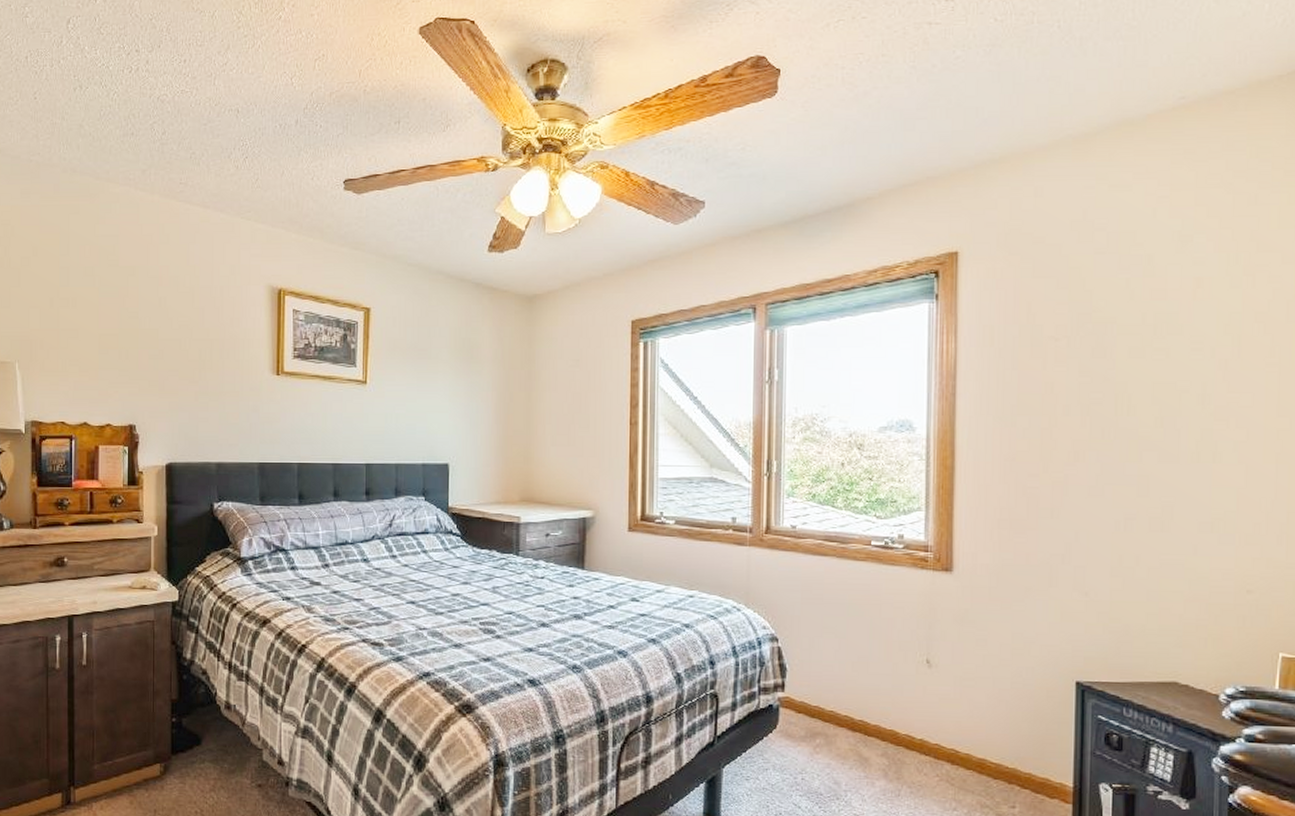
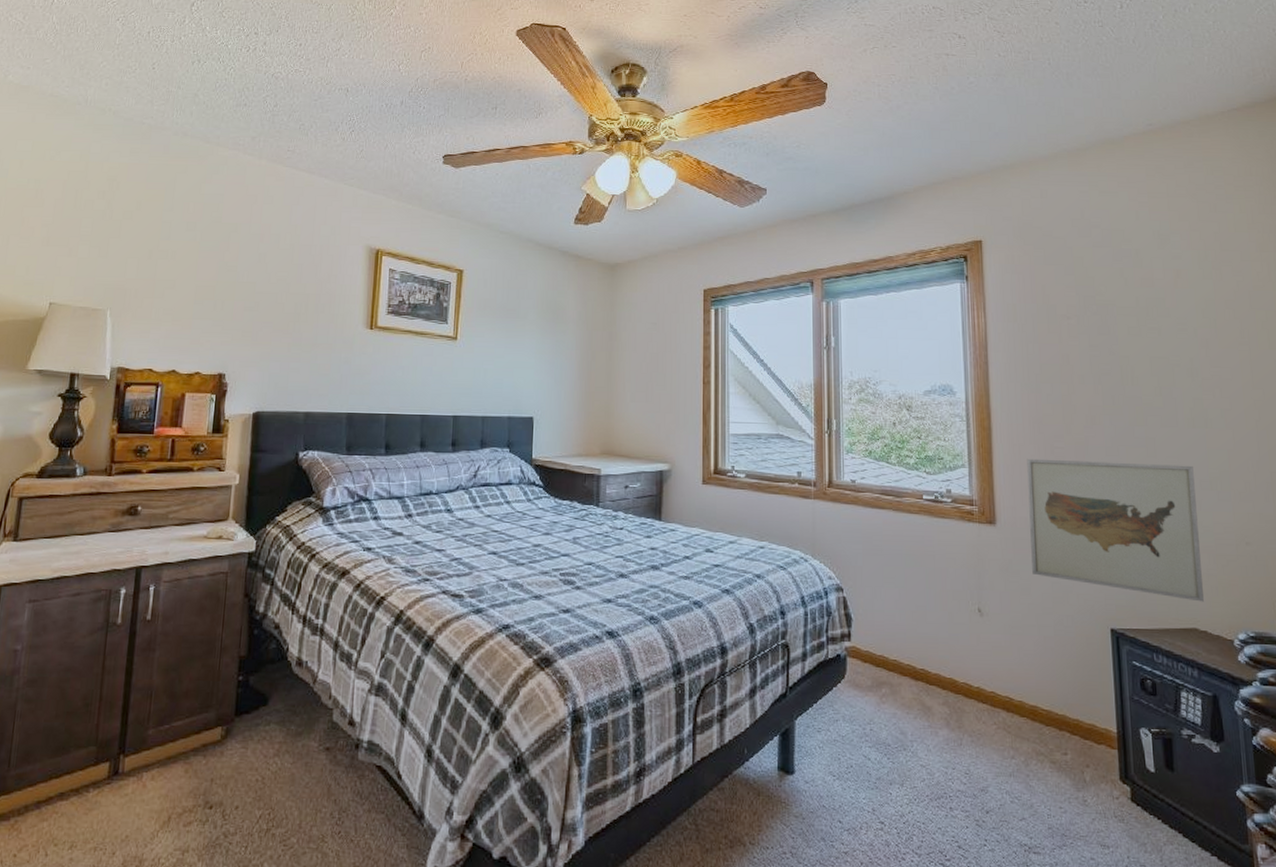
wall art: none [991,500,1192,654] -> present [1027,458,1204,602]

